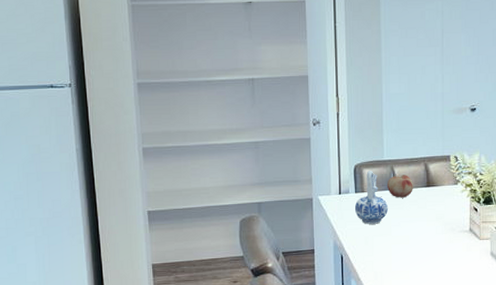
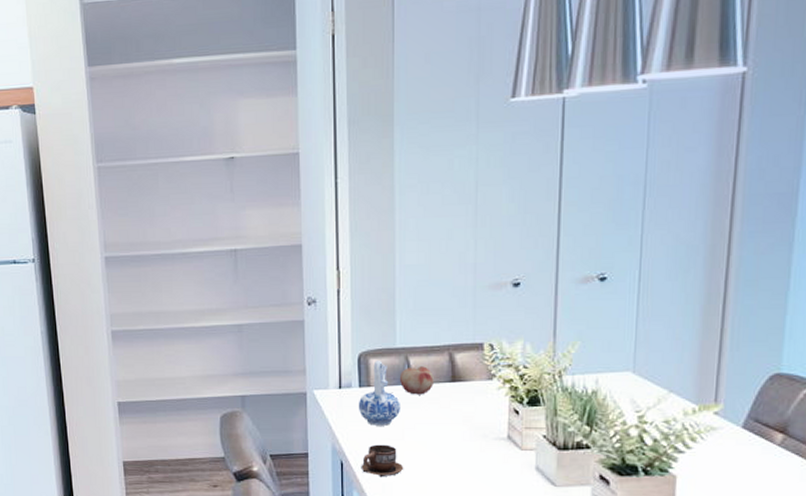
cup: none [357,239,392,267] -> present [361,444,404,477]

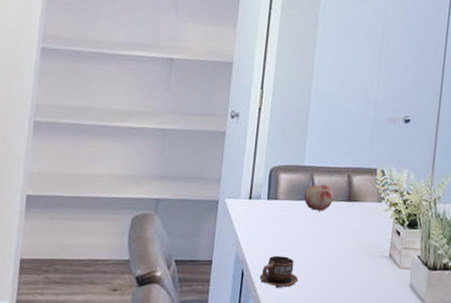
ceramic pitcher: present [359,361,400,426] -> none [265,176,302,238]

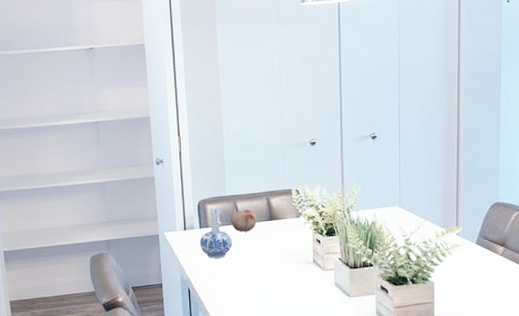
cup: present [259,255,299,288] -> none [204,273,237,299]
ceramic pitcher: none [265,176,302,238] -> present [200,207,232,258]

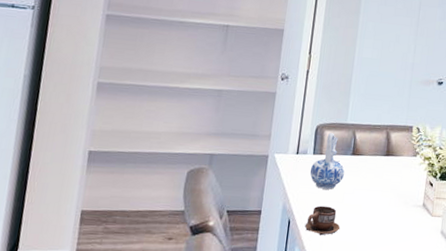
cup: none [204,273,237,299] -> present [304,205,341,236]
fruit: present [230,209,256,232] -> none [346,140,373,165]

